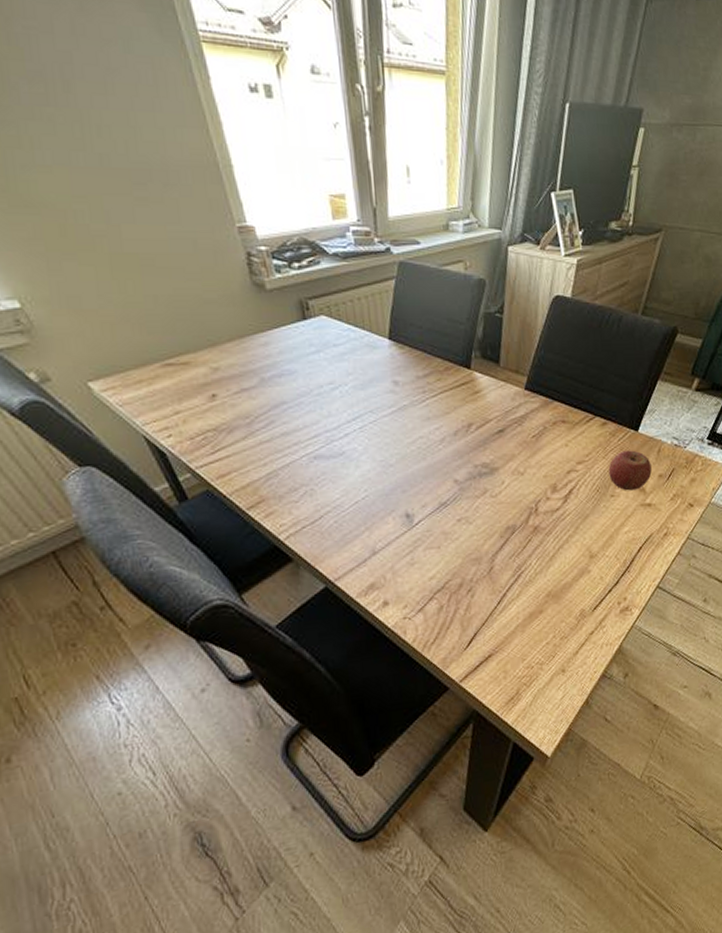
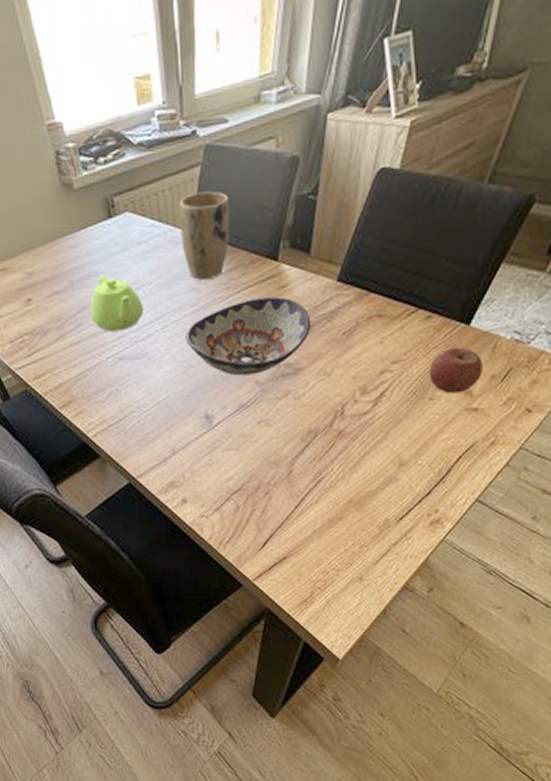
teapot: none [282,373,341,430] -> present [89,274,144,332]
plant pot: none [375,303,425,383] -> present [179,191,230,280]
decorative bowl: none [383,400,504,475] -> present [185,296,311,376]

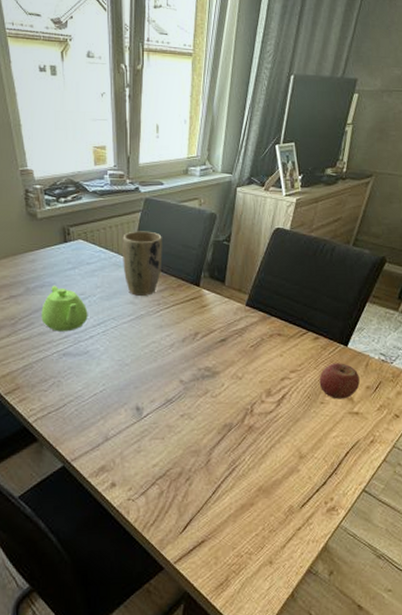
decorative bowl: present [185,296,311,376] -> none [122,313,226,375]

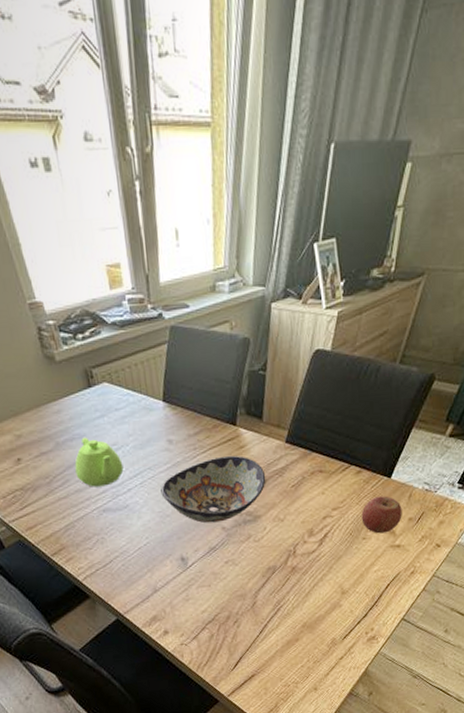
decorative bowl: none [122,313,226,375] -> present [160,455,266,524]
plant pot: present [123,231,162,296] -> none [150,365,195,442]

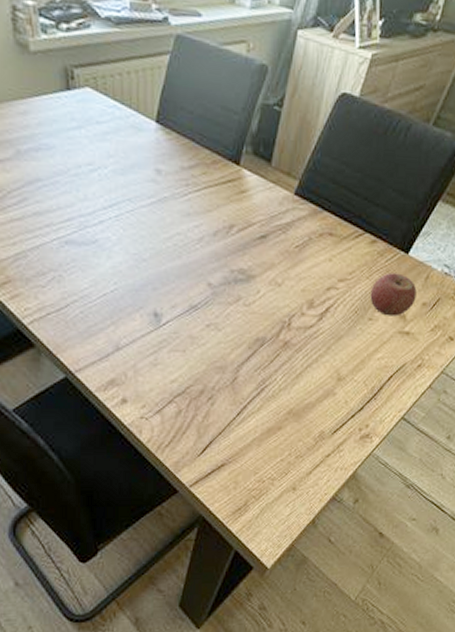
teapot: present [74,437,124,487] -> none [37,149,97,213]
decorative bowl: present [160,455,266,524] -> none [140,198,267,277]

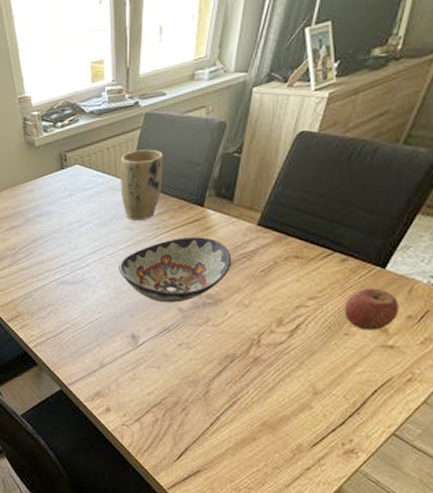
decorative bowl: none [140,198,267,277] -> present [119,236,232,303]
plant pot: none [143,81,196,173] -> present [120,149,163,220]

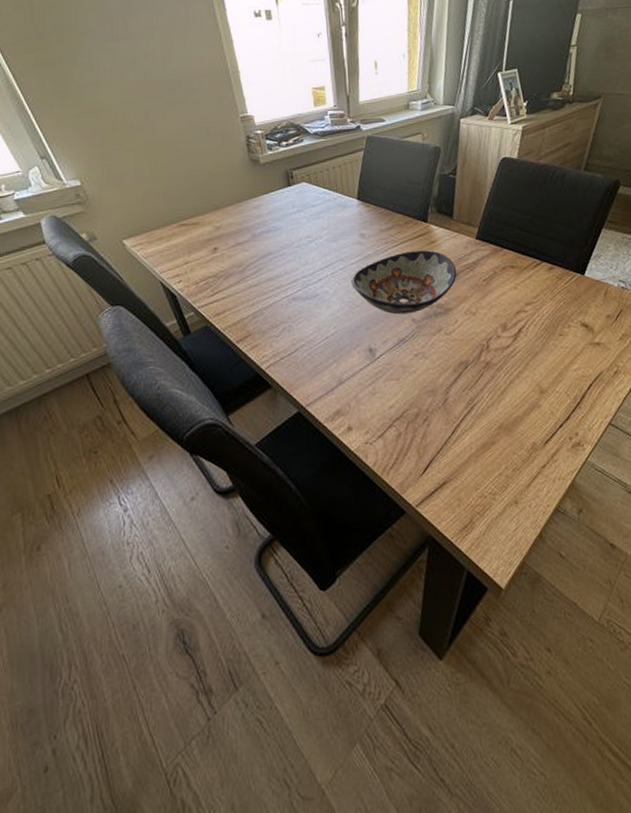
plant pot: present [120,149,163,220] -> none [346,169,388,235]
apple: present [344,288,399,331] -> none [556,292,600,331]

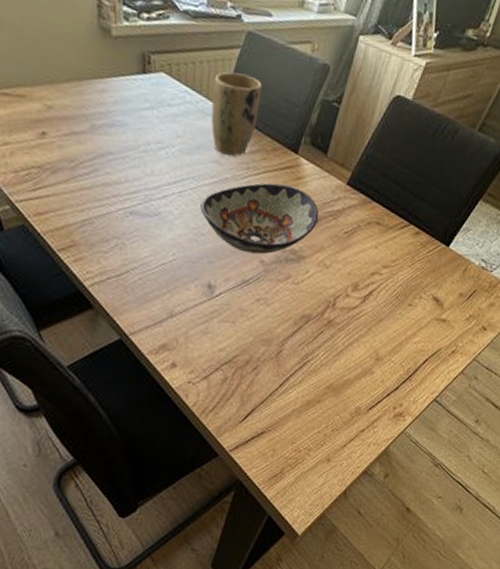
plant pot: none [346,169,388,235] -> present [211,71,262,156]

